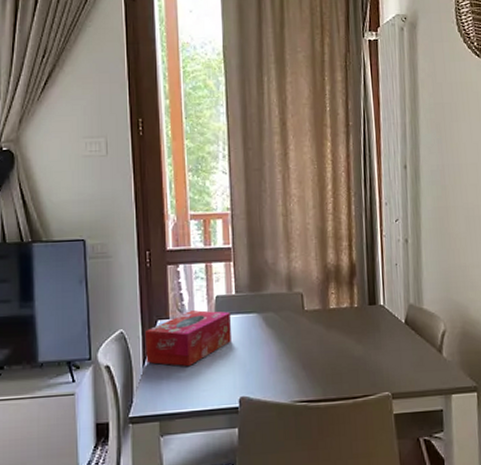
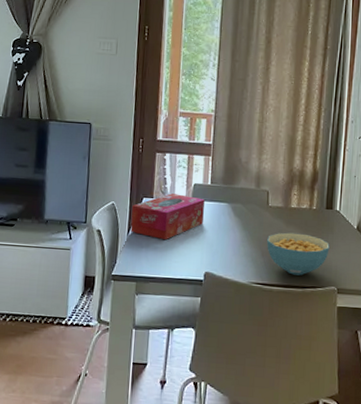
cereal bowl: none [307,336,378,386] -> present [267,232,330,276]

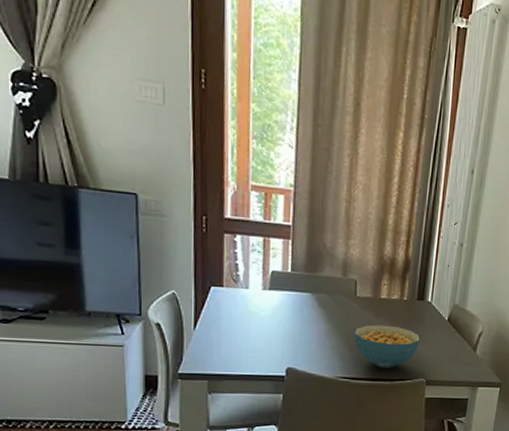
tissue box: present [131,193,204,240] -> none [198,282,284,334]

